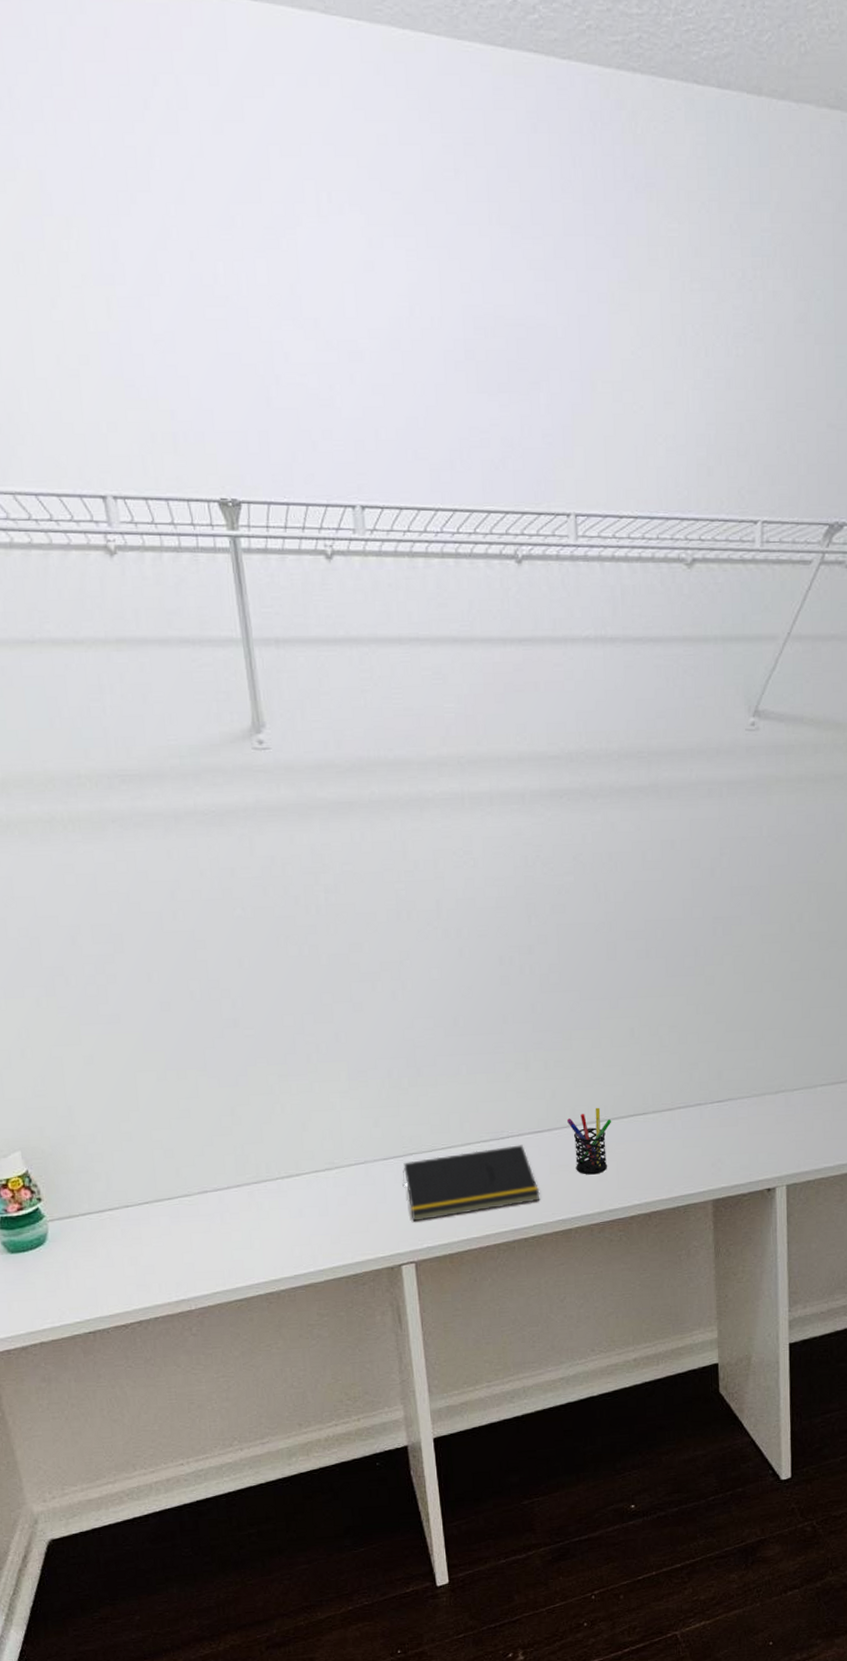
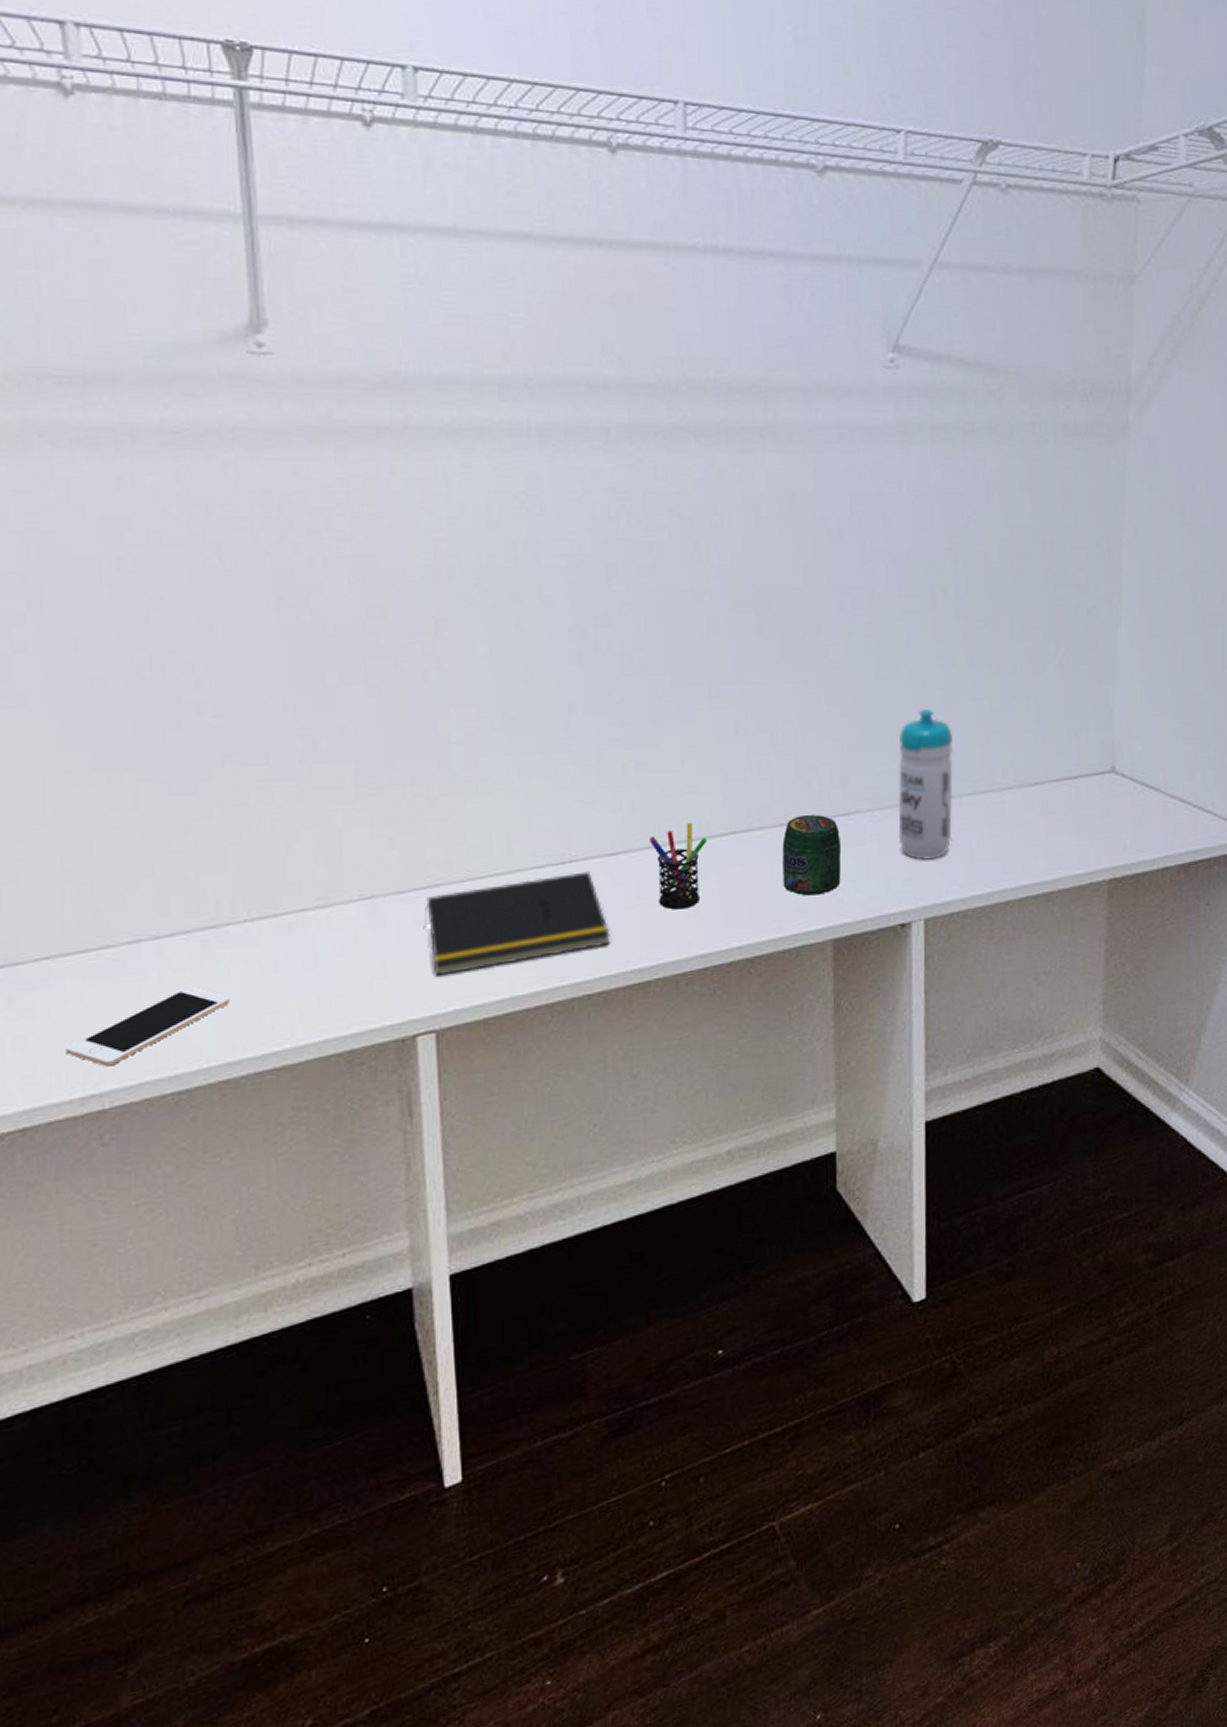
cell phone: none [163,1225,270,1280] -> present [66,986,229,1067]
jar: none [671,1101,718,1165] -> present [782,815,842,896]
water bottle: none [763,1016,809,1138] -> present [898,710,954,860]

